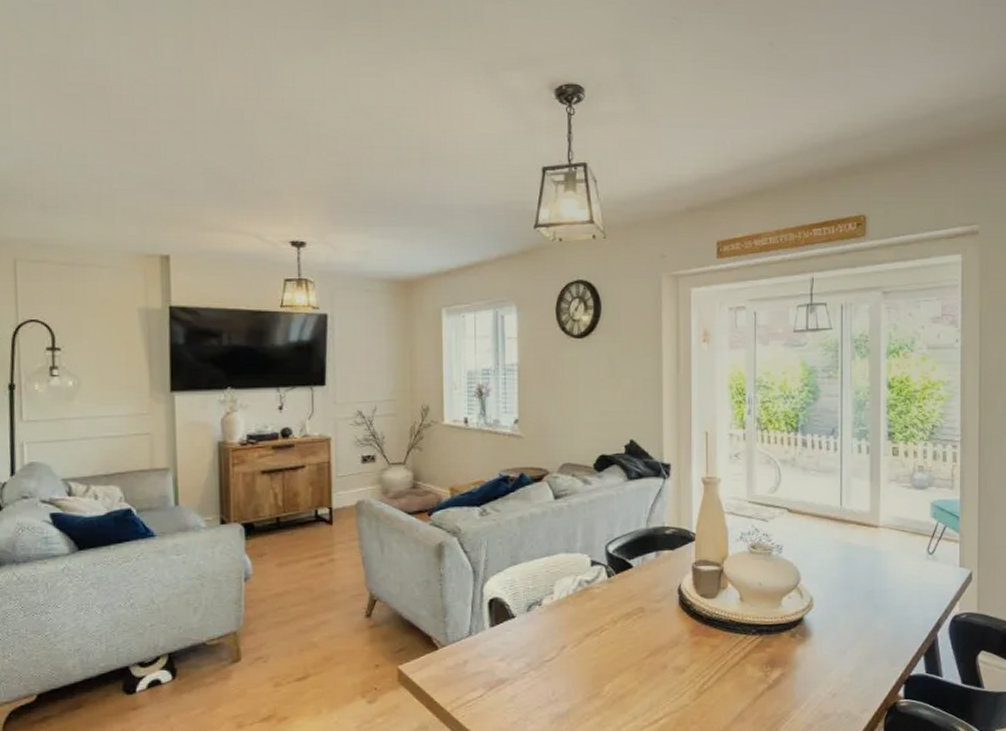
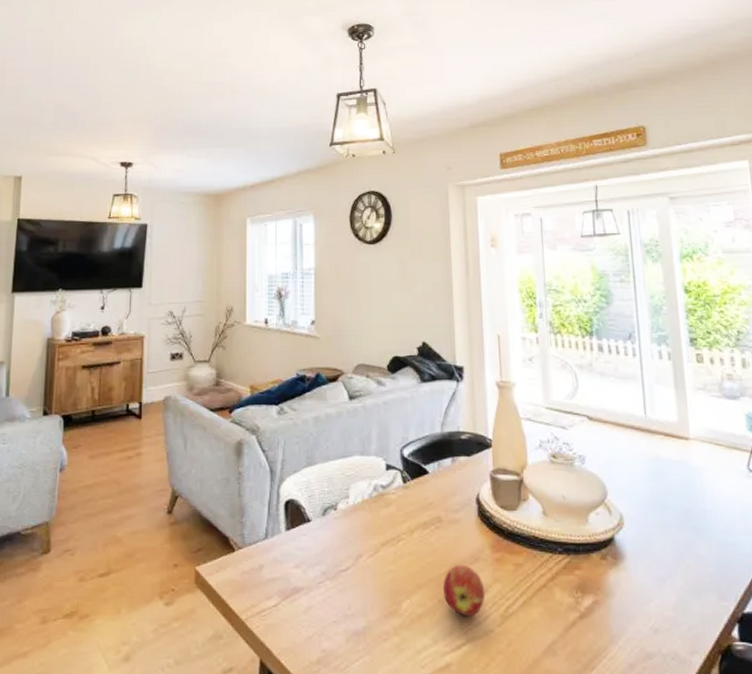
apple: none [643,649,683,694] -> present [442,564,486,616]

